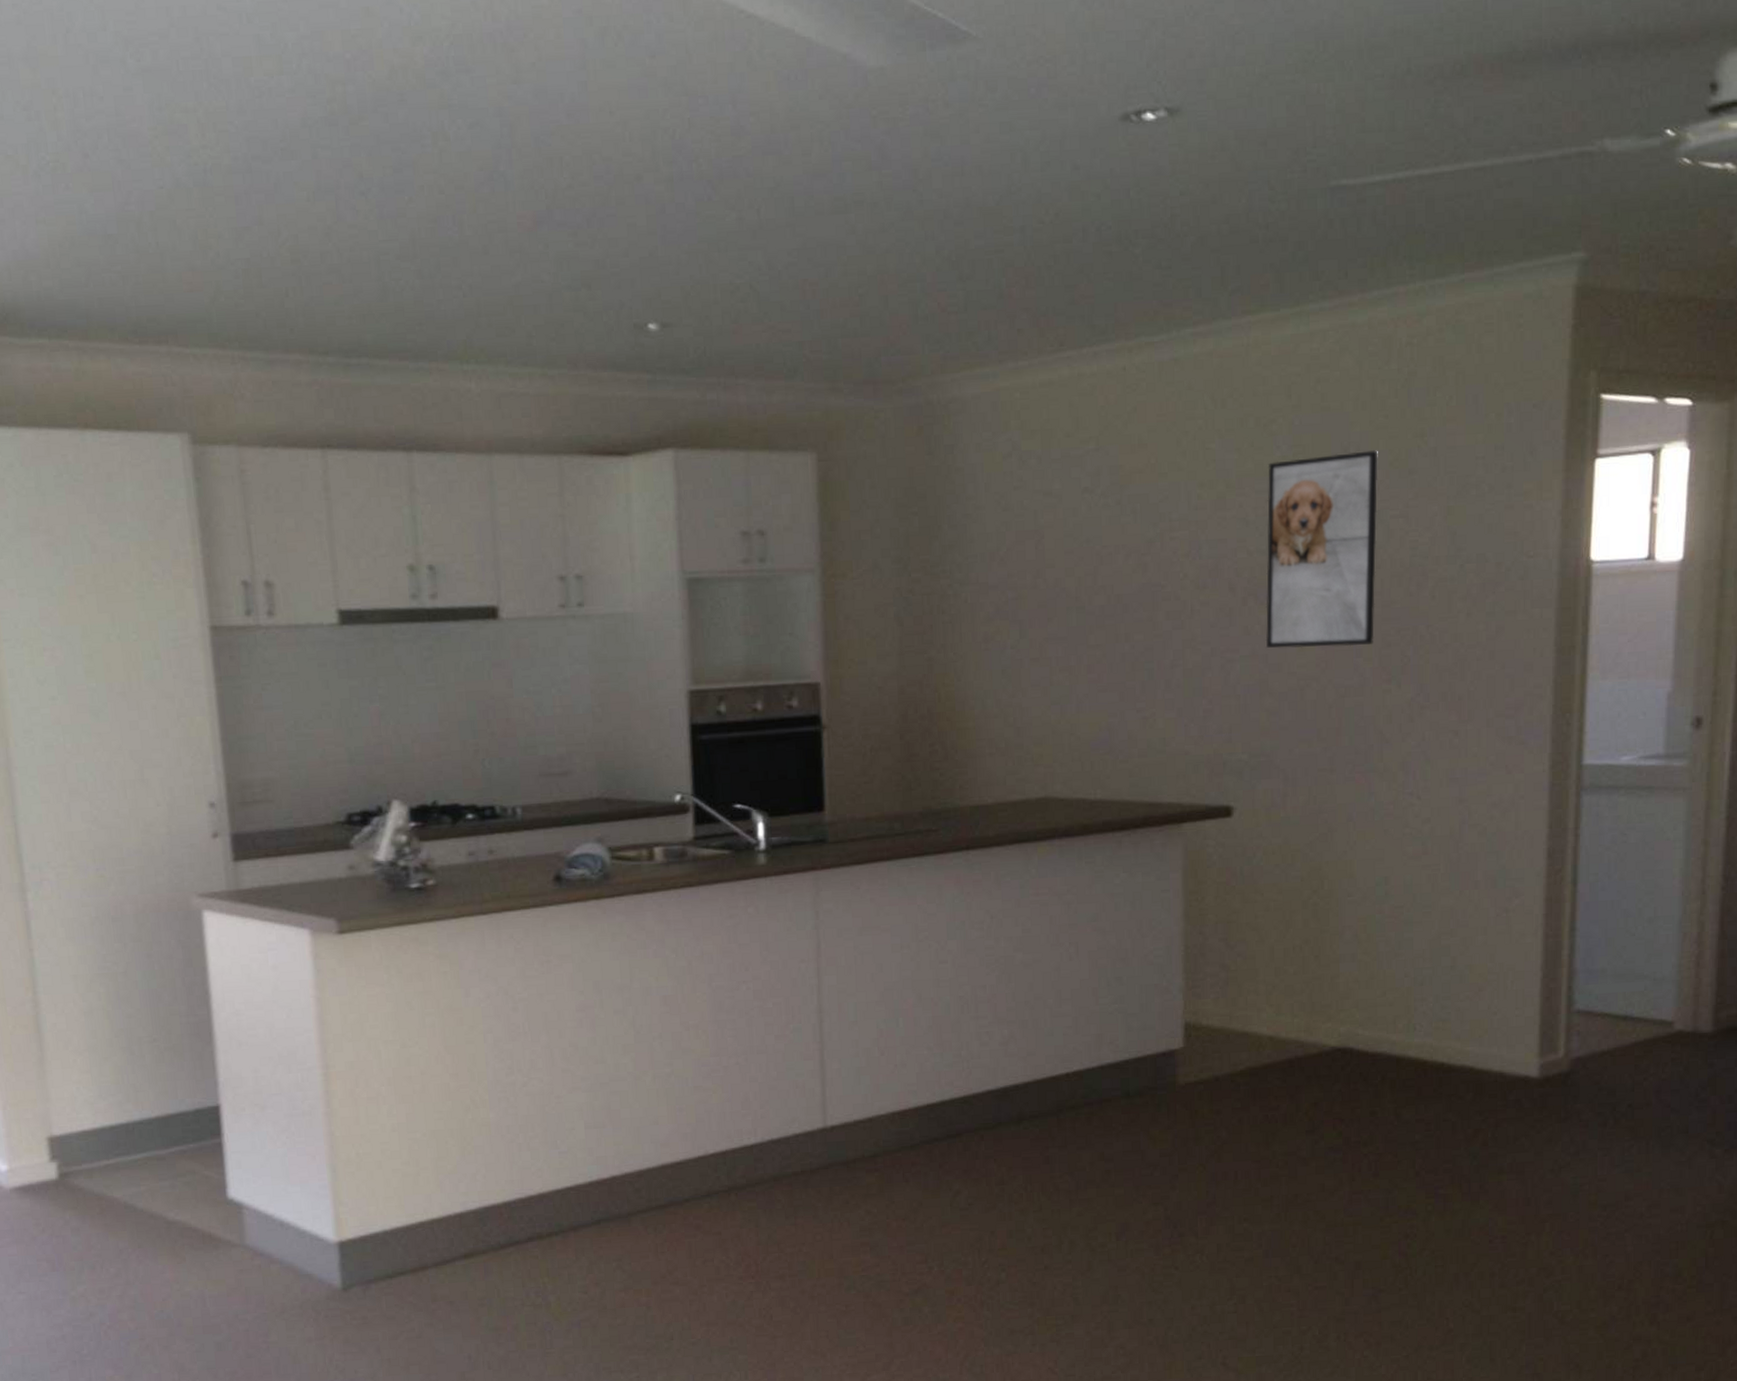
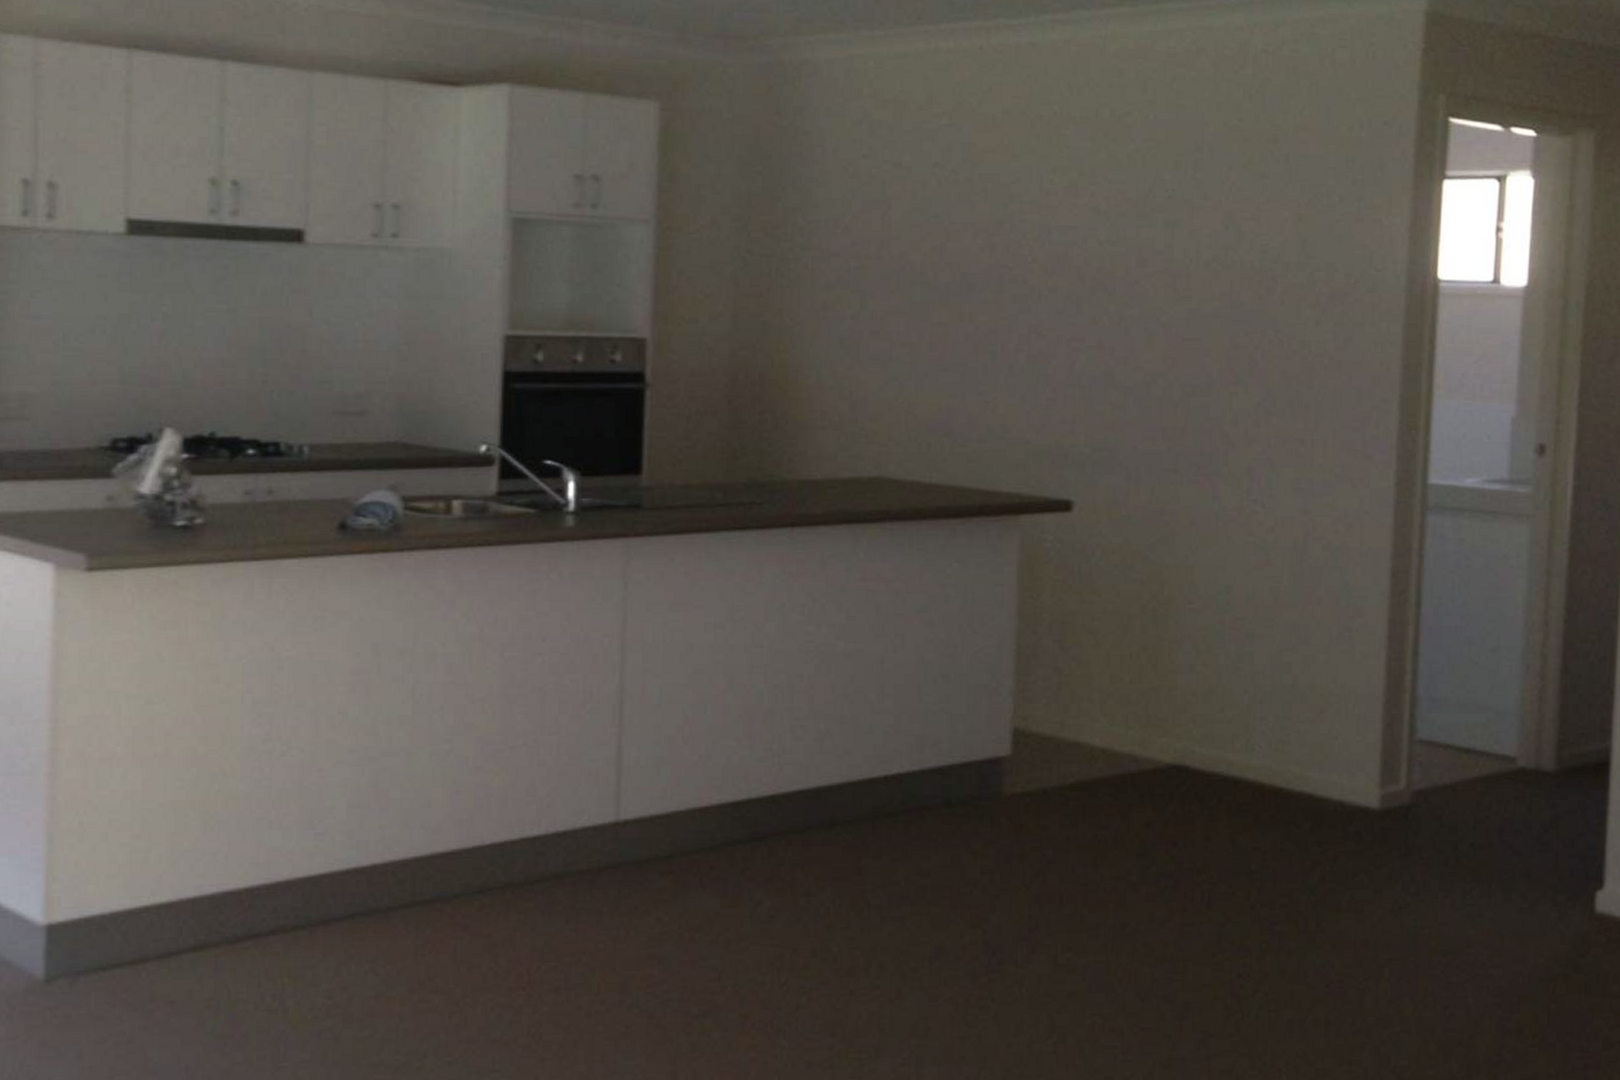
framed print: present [1265,450,1378,648] -> none [1112,151,1231,345]

